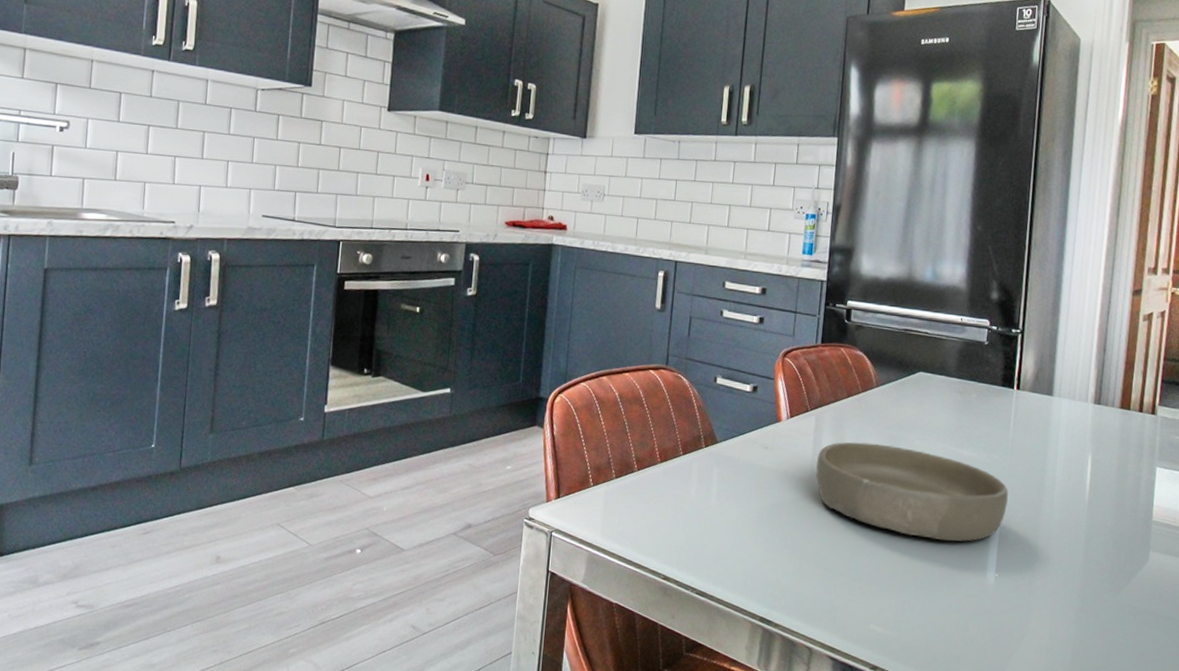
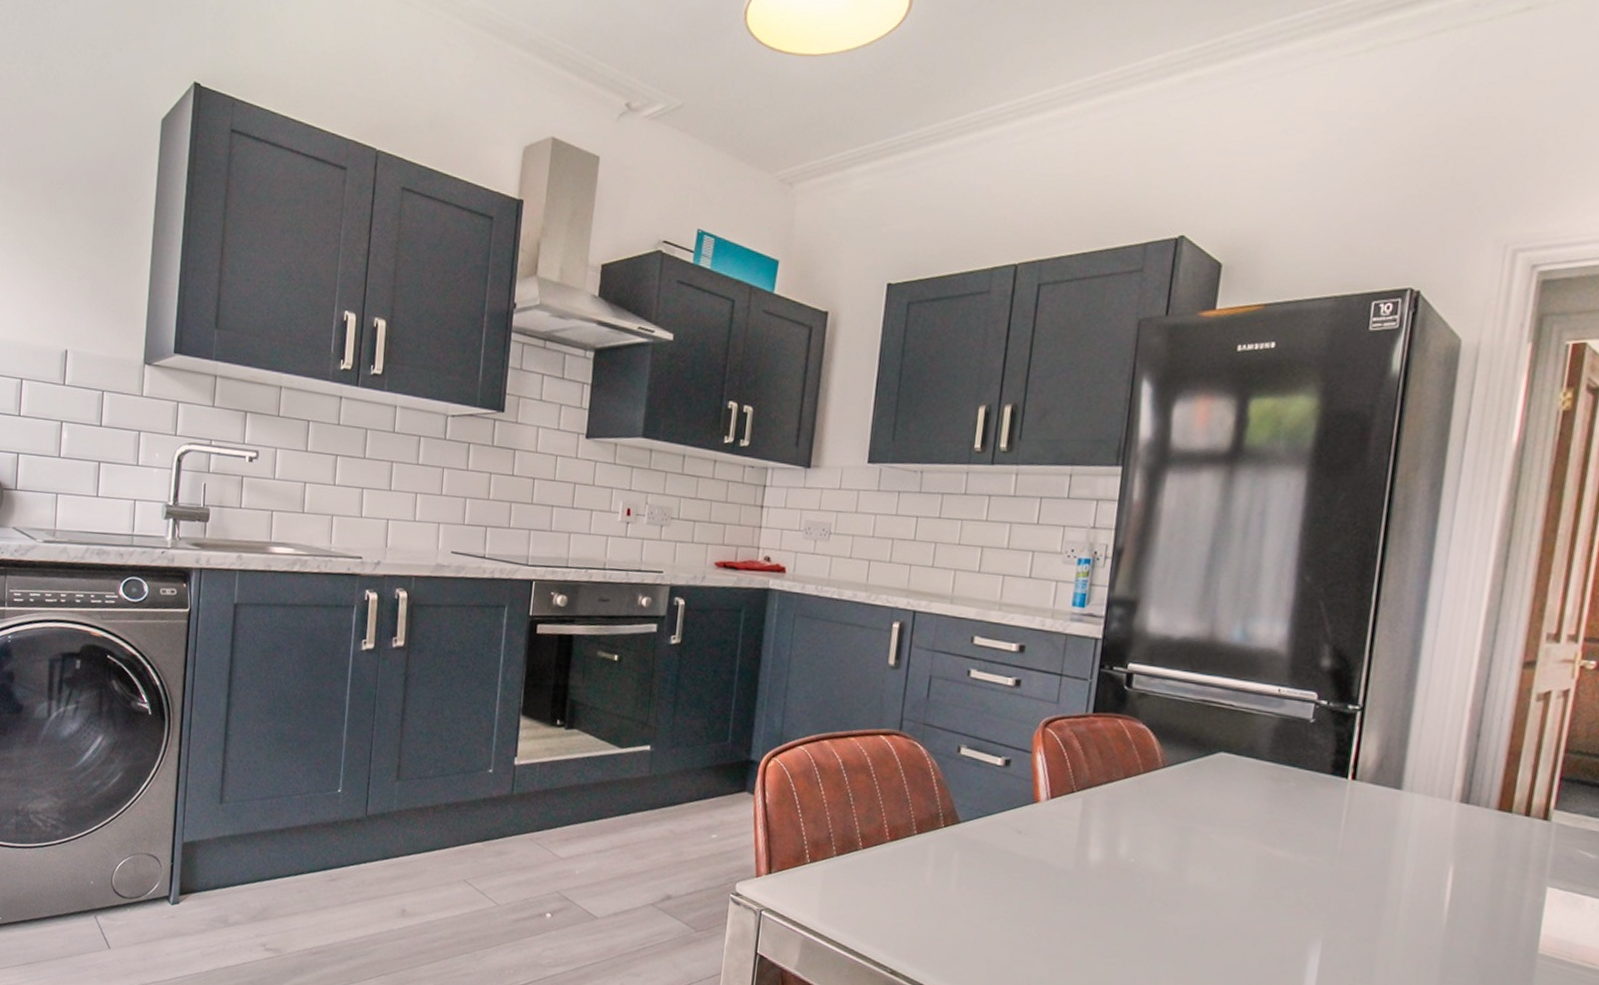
bowl: present [816,442,1008,542] -> none [1081,831,1335,960]

